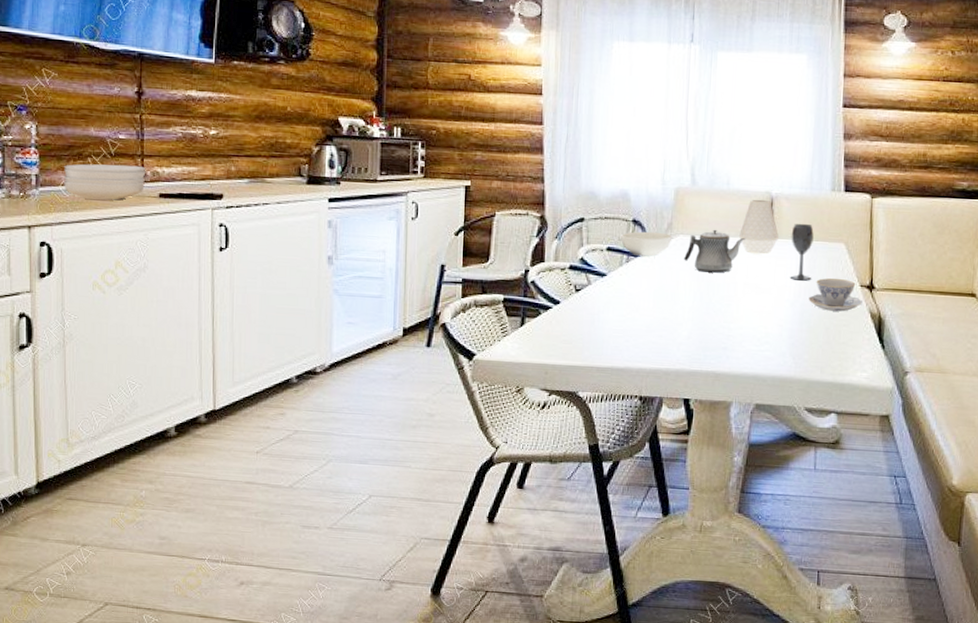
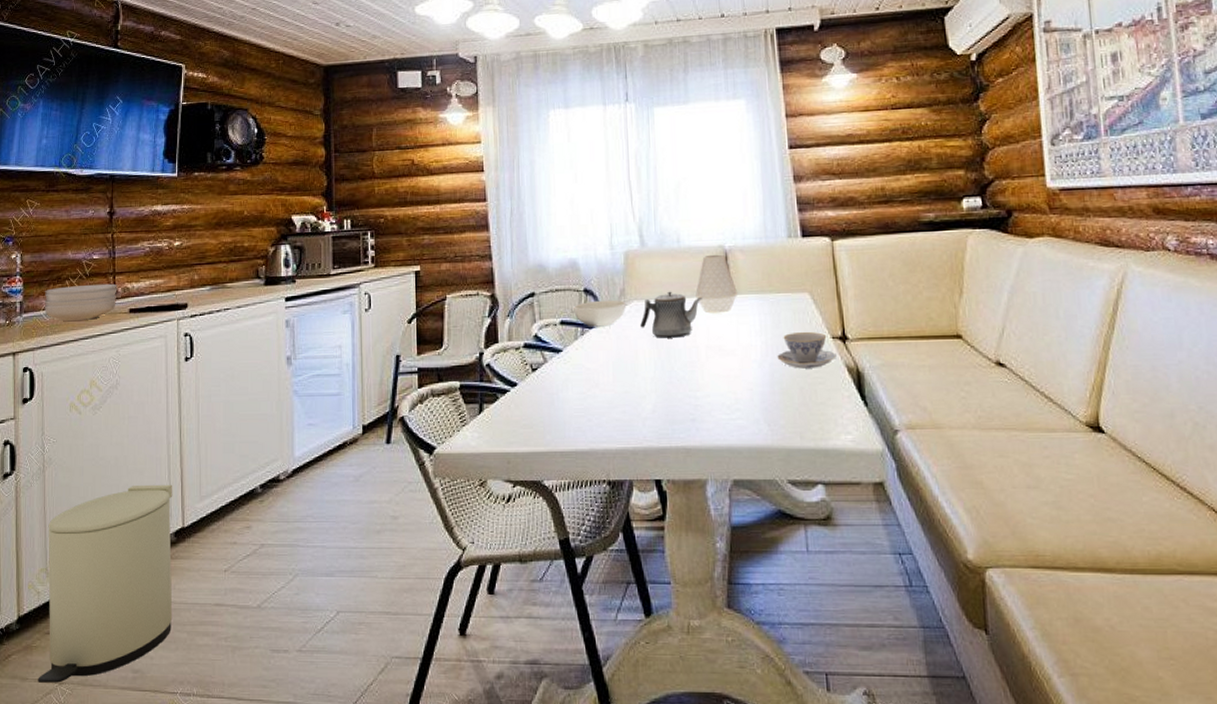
pedal bin: none [59,366,204,545] -> present [38,484,173,683]
wine glass: present [791,223,814,281] -> none [750,275,777,338]

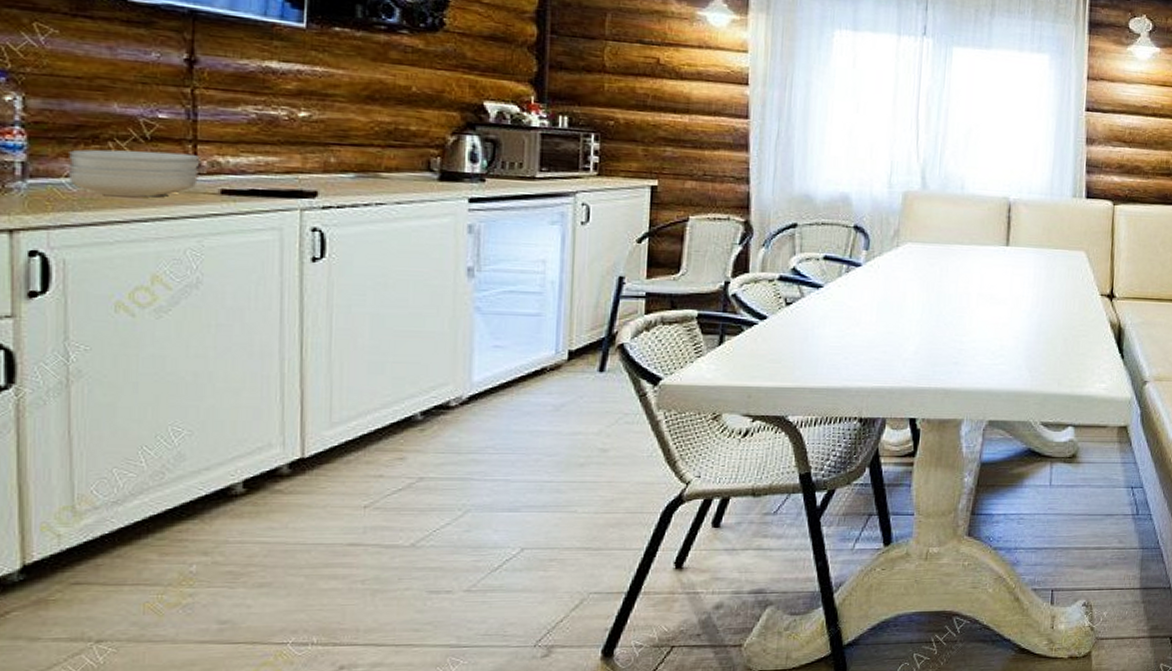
pedal bin: present [38,484,173,683] -> none [58,407,288,642]
bowl: present [574,299,627,327] -> none [840,238,900,266]
teapot: present [640,291,703,338] -> none [912,236,980,283]
vase: present [696,254,738,314] -> none [973,205,1017,263]
teacup: present [777,332,836,369] -> none [1046,287,1102,322]

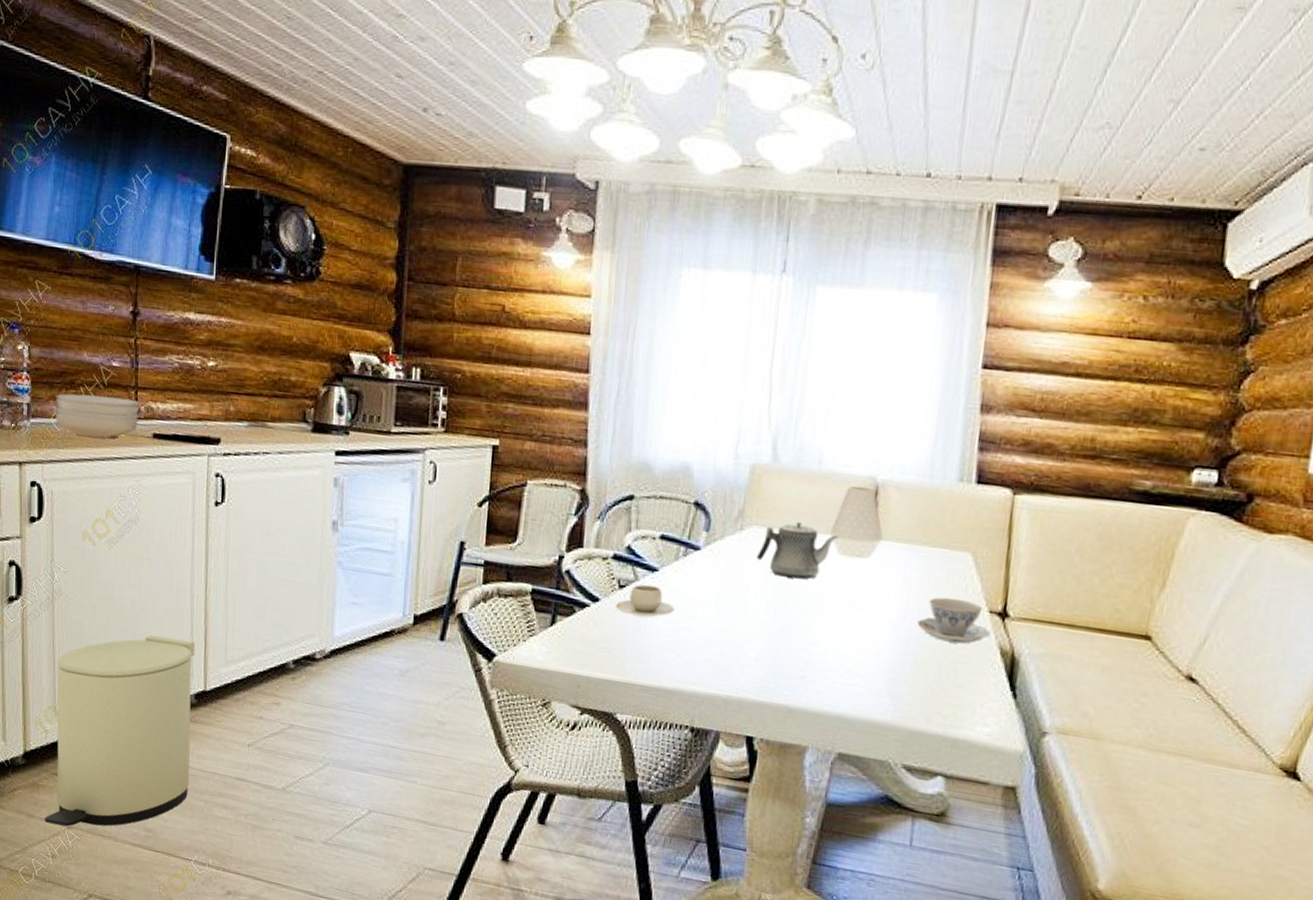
pedal bin: none [58,407,288,642] -> present [45,635,196,827]
teacup: none [782,299,840,328] -> present [615,584,675,618]
teapot: none [912,236,980,283] -> present [757,521,839,580]
vase: none [973,205,1017,263] -> present [830,485,884,560]
teacup: none [1046,287,1102,322] -> present [917,597,990,644]

